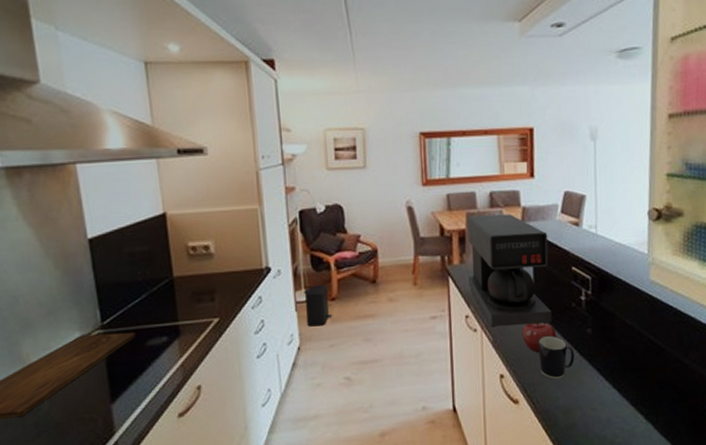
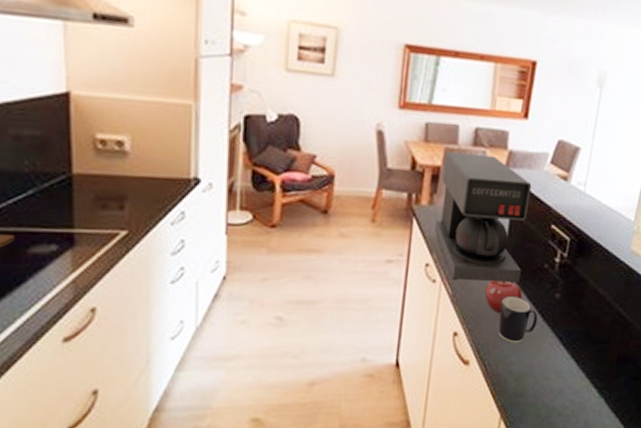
pedal bin: present [304,284,333,327] -> none [238,206,271,255]

